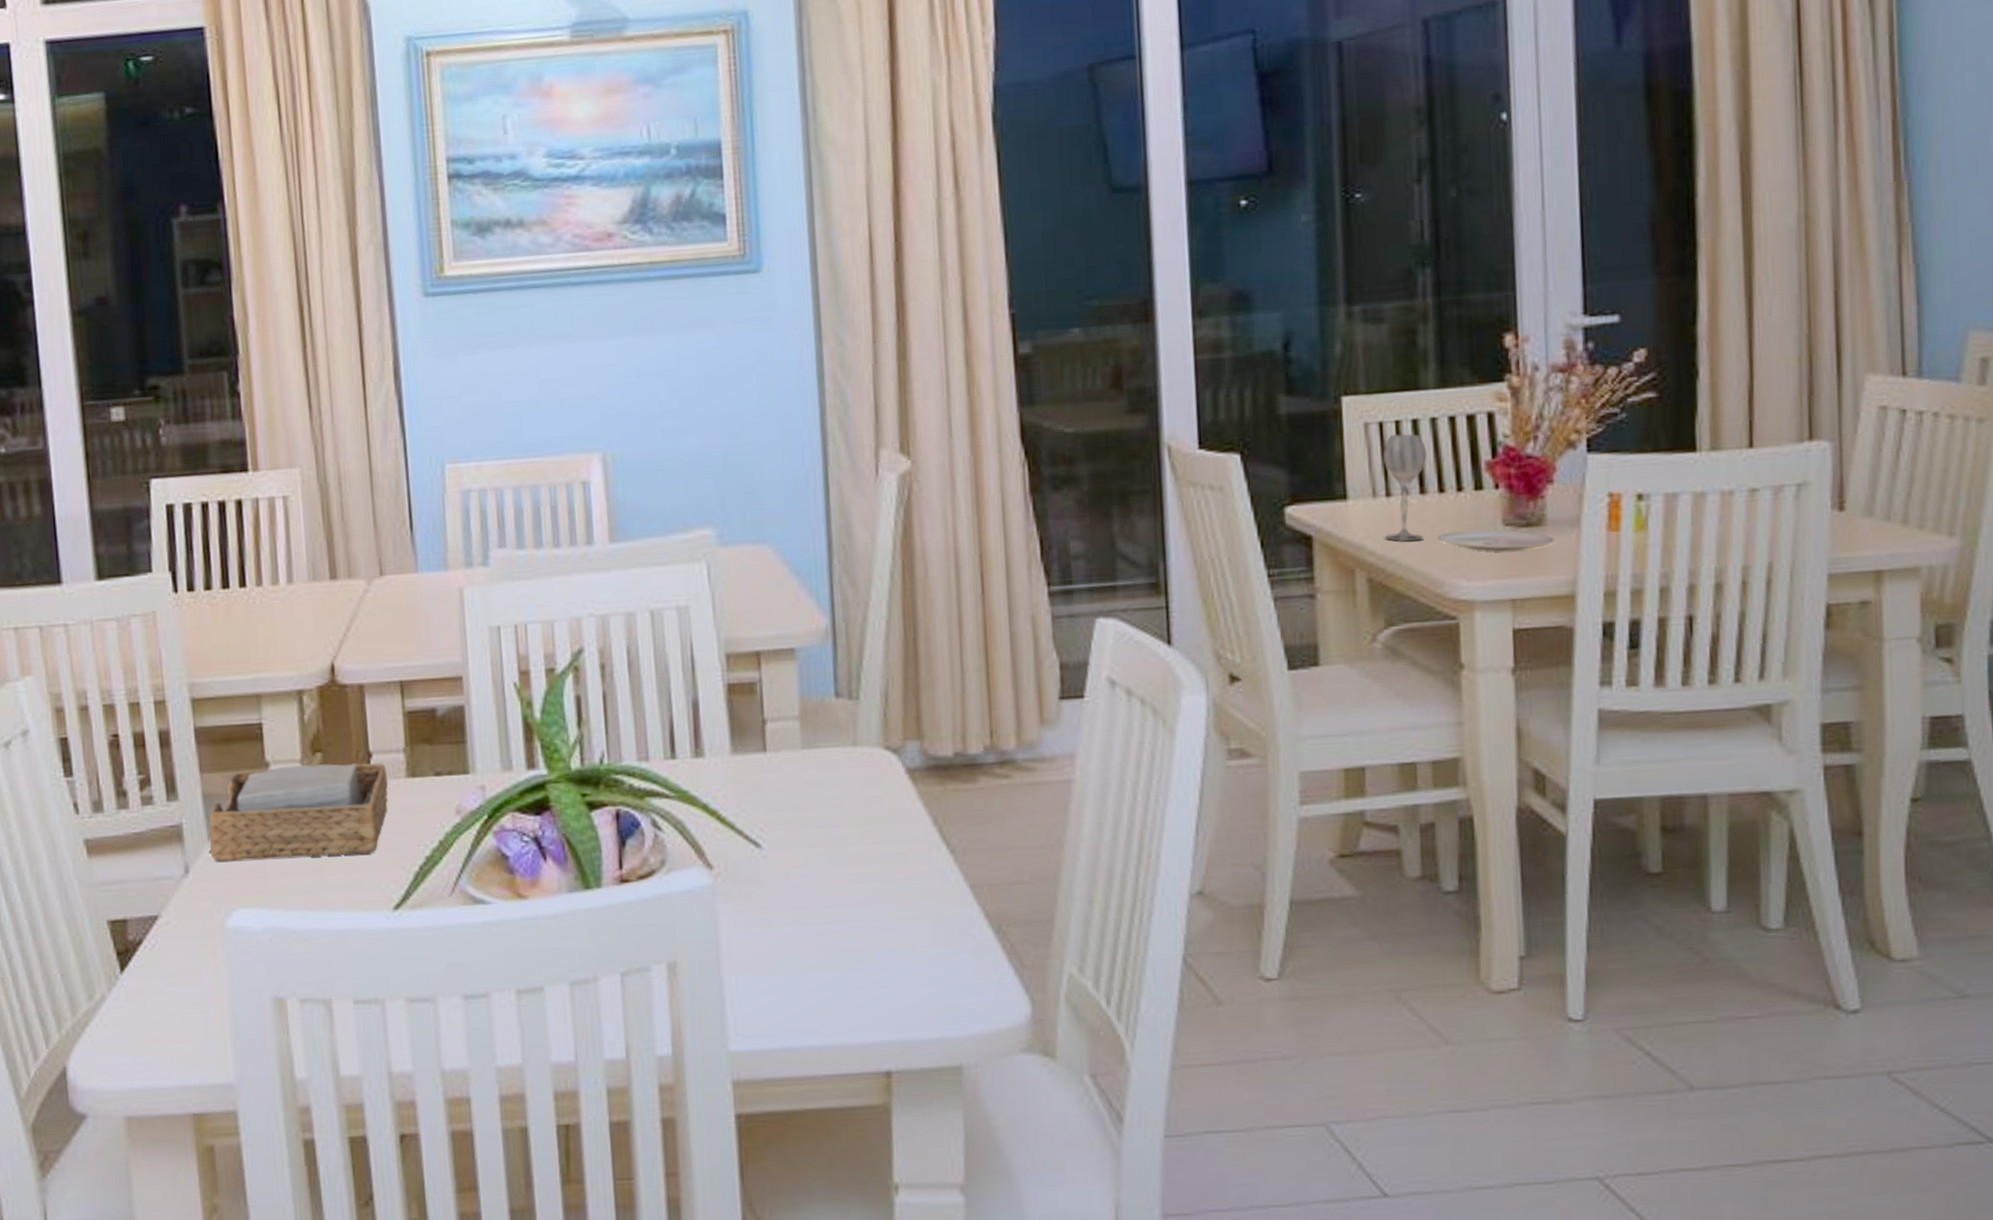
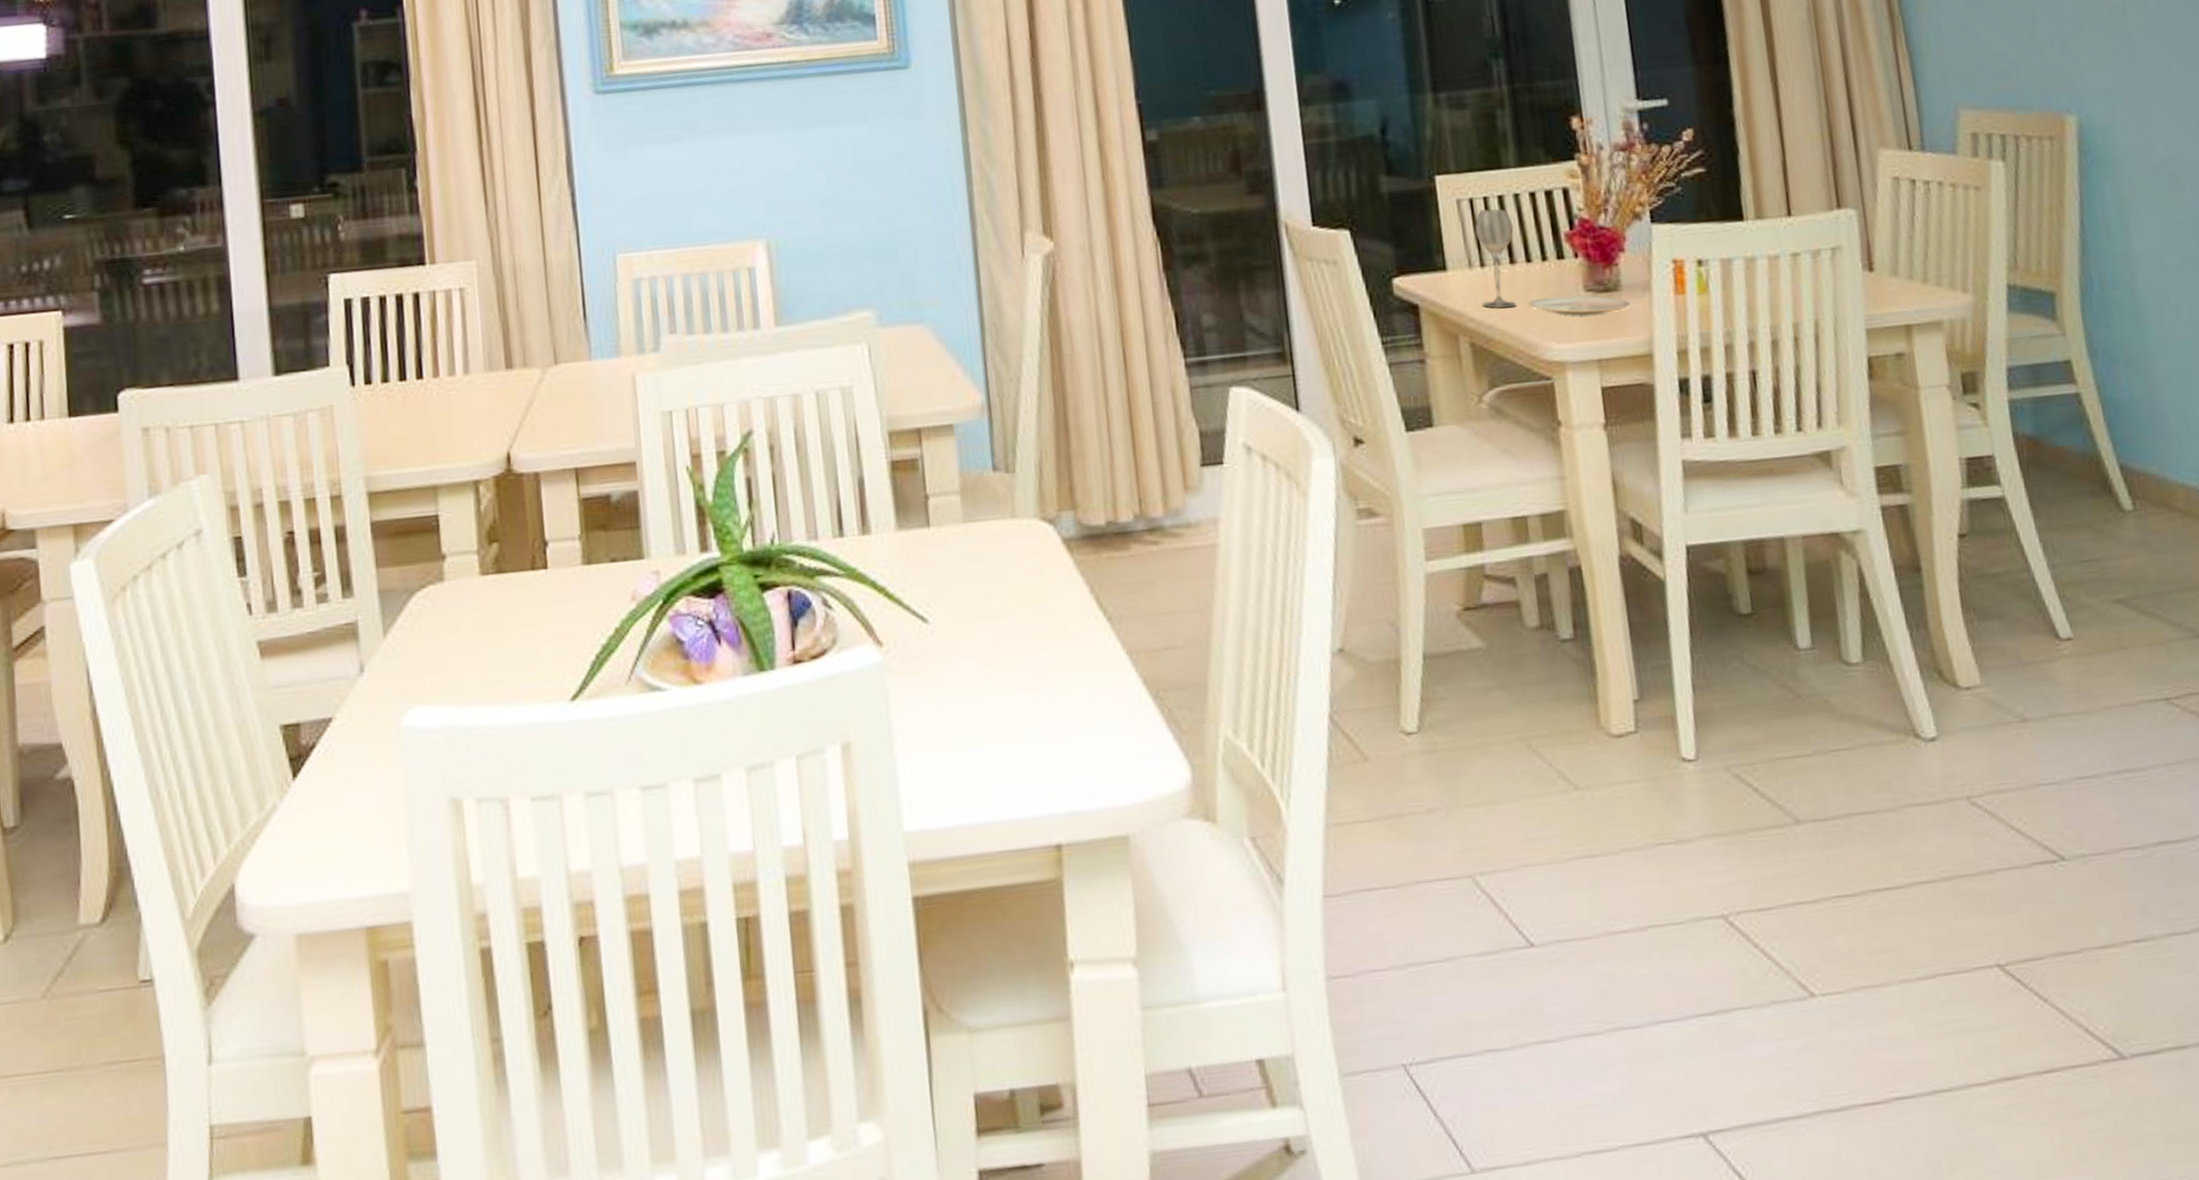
napkin holder: present [208,762,389,861] -> none [384,550,565,658]

